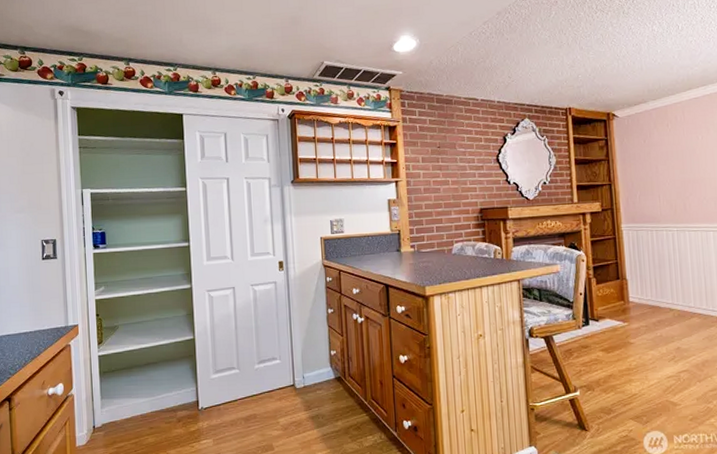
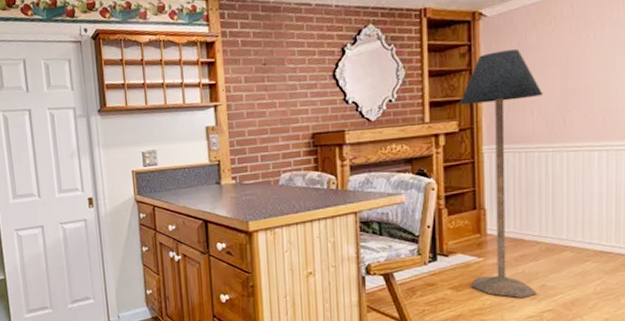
floor lamp: none [601,145,674,360] -> present [460,49,543,299]

